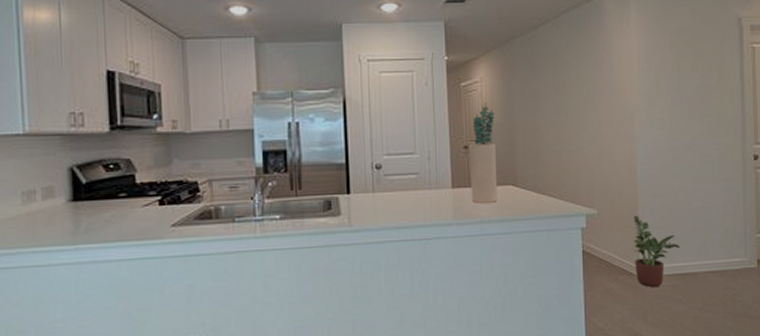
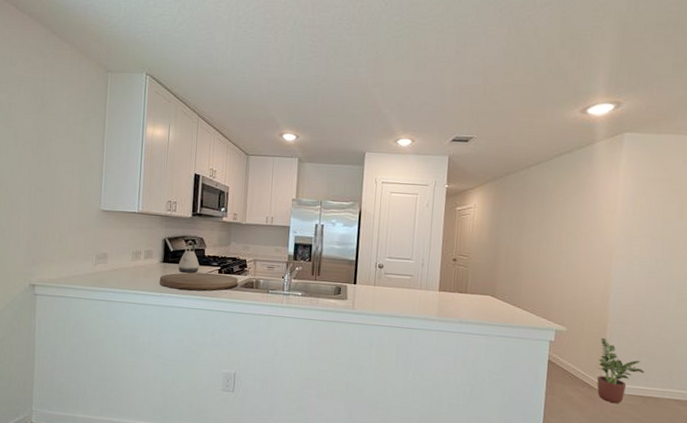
cutting board: none [69,205,189,237] -> present [159,272,238,291]
kettle: none [96,165,130,212] -> present [178,241,199,274]
vase: present [468,103,498,204] -> none [454,225,483,308]

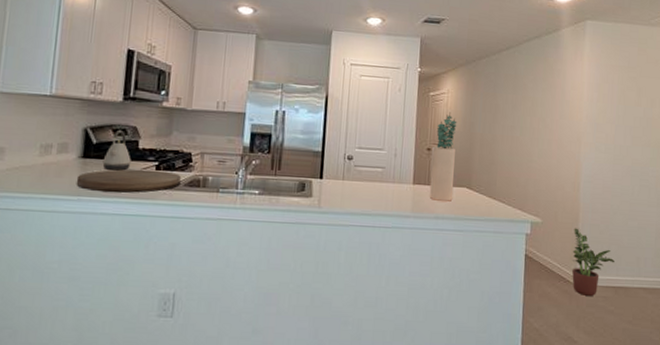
vase: none [454,225,483,308] -> present [429,112,457,202]

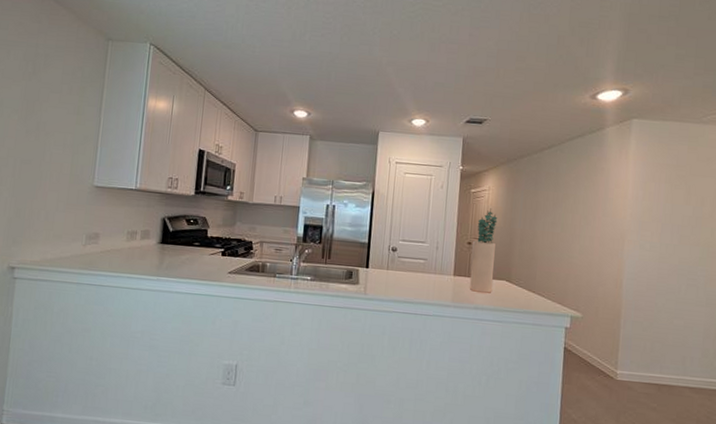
cutting board: present [76,169,181,193] -> none [156,254,243,275]
kettle: present [102,130,131,171] -> none [177,220,201,256]
potted plant: present [572,228,614,297] -> none [612,324,658,393]

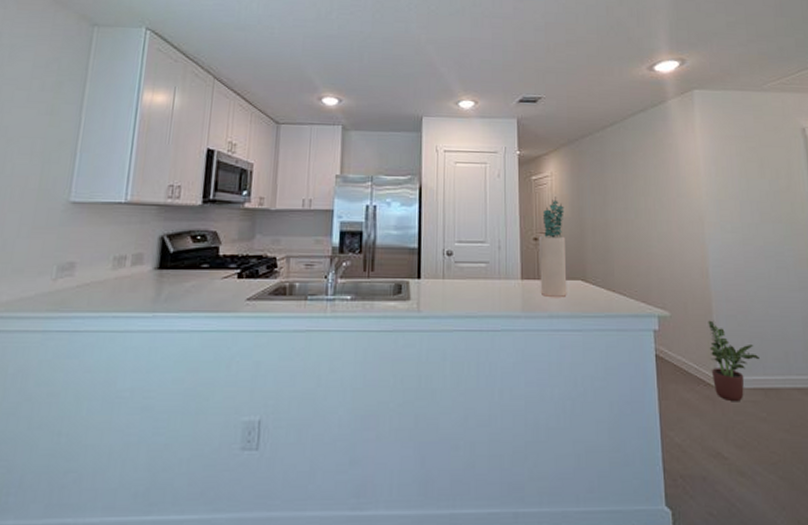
potted plant: none [612,324,658,393] -> present [708,320,759,402]

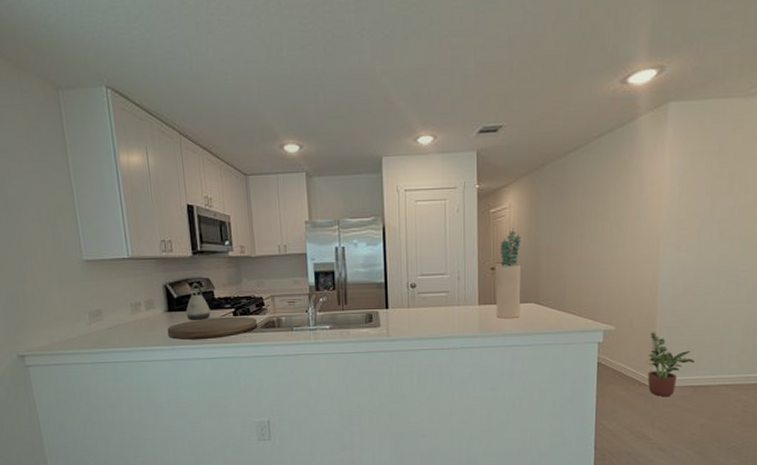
cutting board: none [151,278,265,306] -> present [167,316,257,340]
kettle: none [180,237,211,281] -> present [185,283,211,320]

